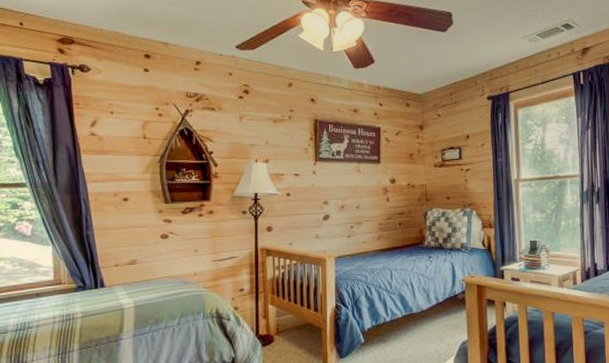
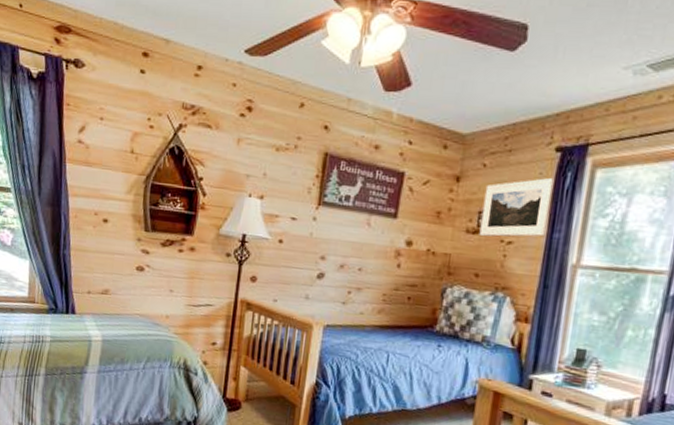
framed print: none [443,118,492,168] -> present [479,177,555,237]

